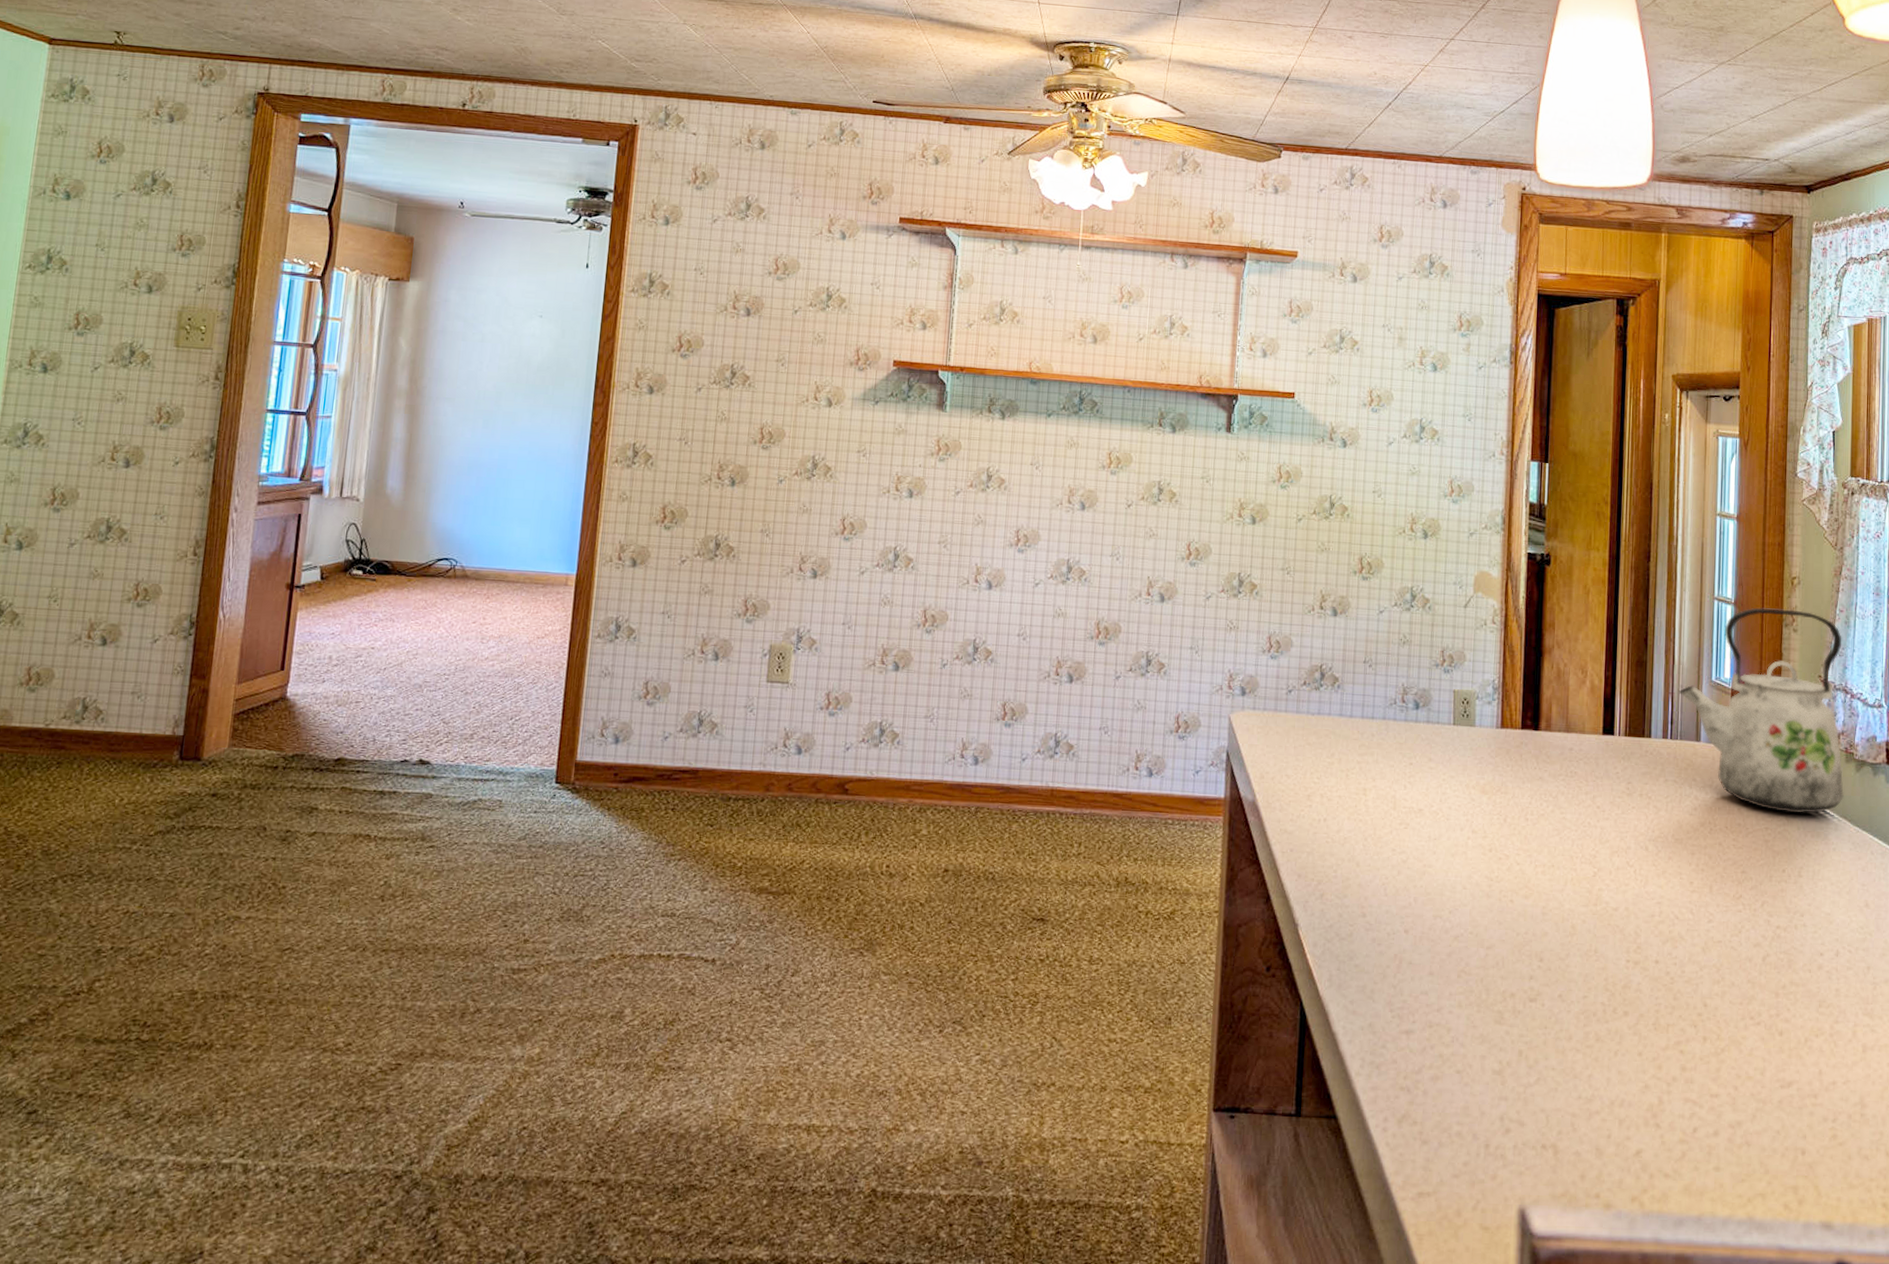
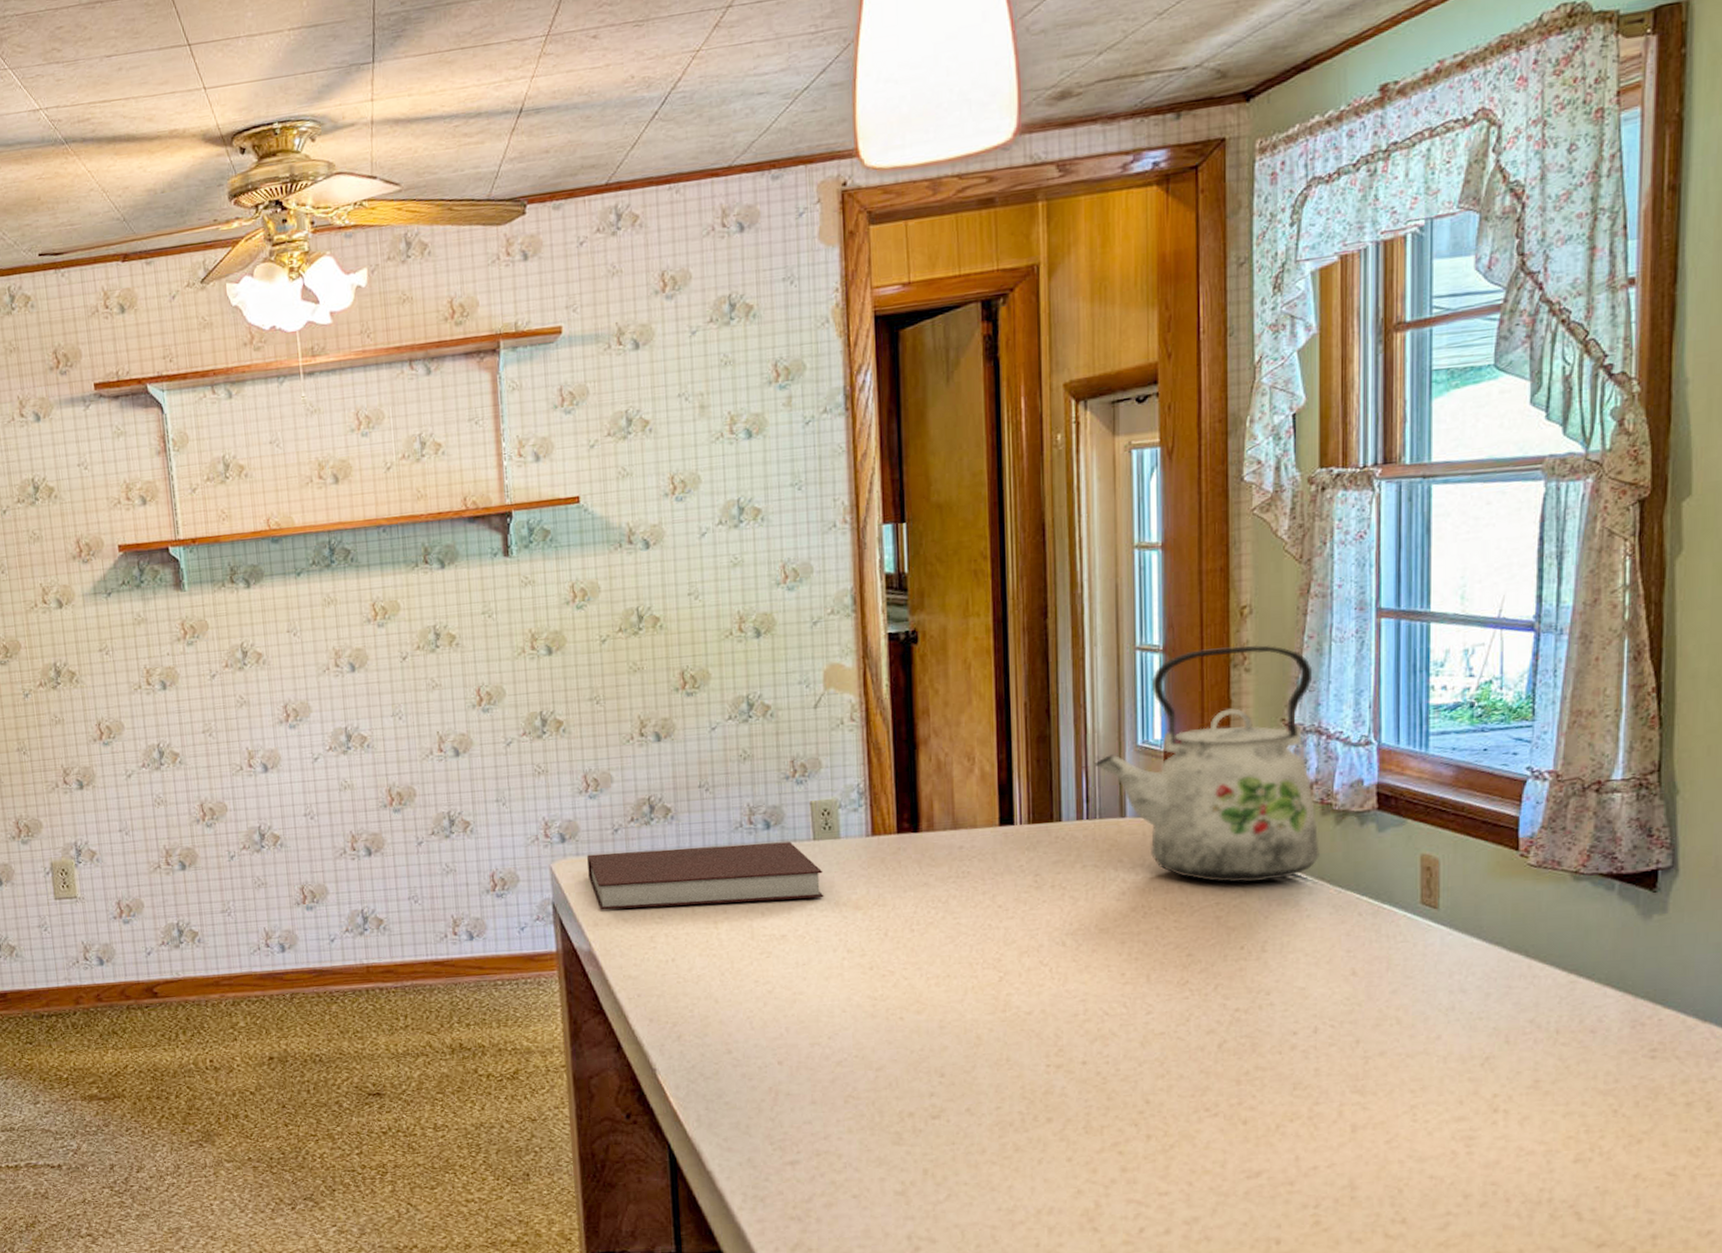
notebook: none [1261,710,1459,779] -> present [587,841,824,910]

